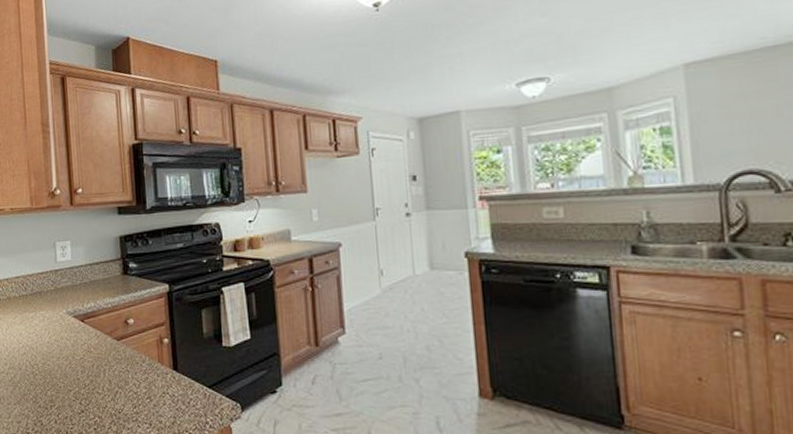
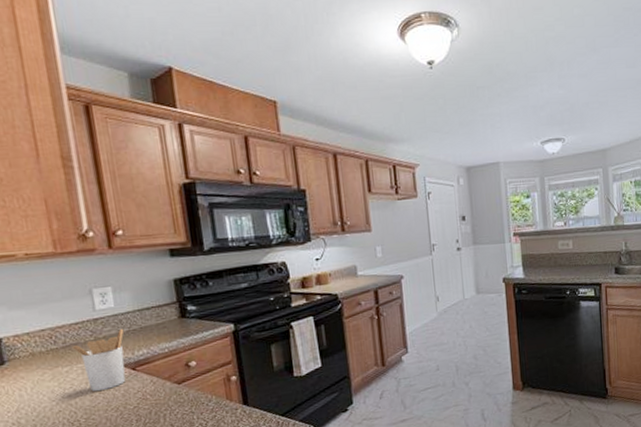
utensil holder: none [37,280,77,338] -> present [72,328,126,391]

